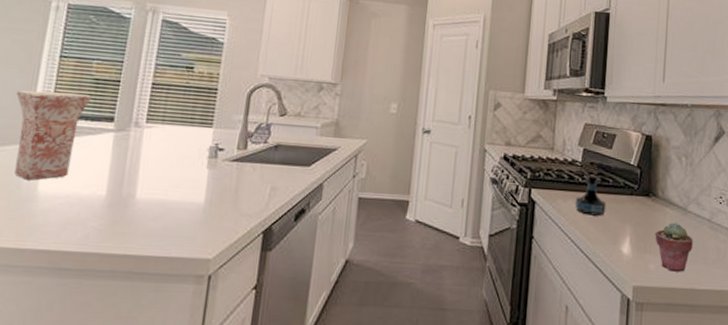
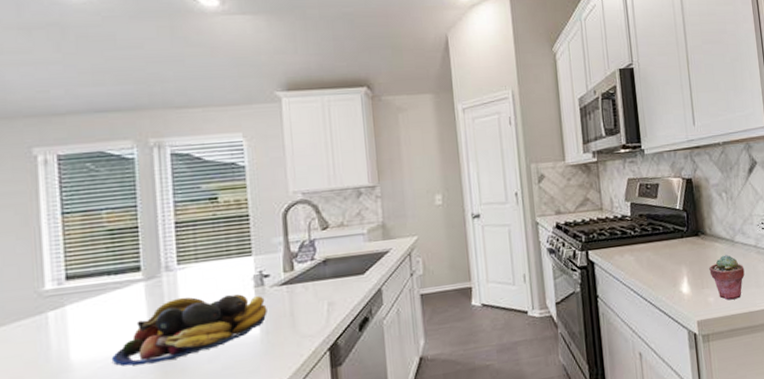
vase: present [14,90,93,181] -> none [19,248,110,352]
fruit bowl: none [71,153,216,211] -> present [111,294,267,367]
tequila bottle: present [574,174,607,216] -> none [631,225,661,265]

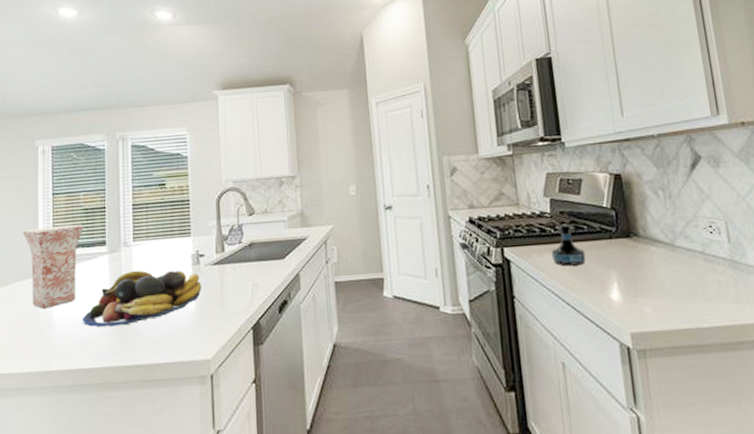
vase: none [19,248,110,352] -> present [22,224,85,309]
tequila bottle: none [631,225,661,265] -> present [551,223,586,266]
potted succulent: present [709,255,745,300] -> none [644,260,690,313]

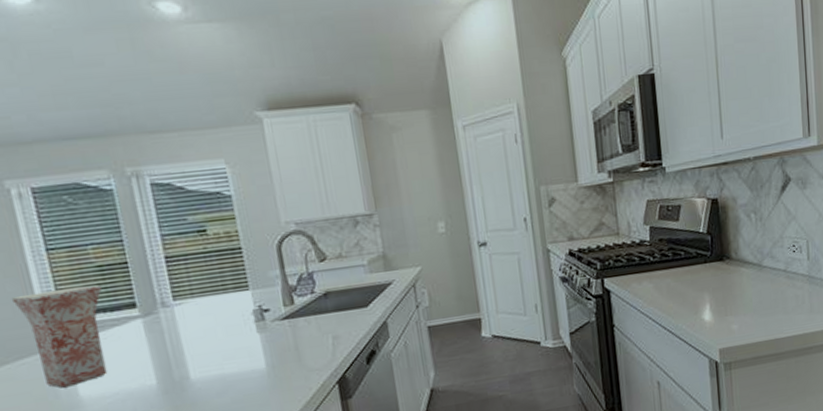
fruit bowl: present [82,270,202,328] -> none [119,329,272,402]
tequila bottle: present [551,223,586,266] -> none [649,251,682,292]

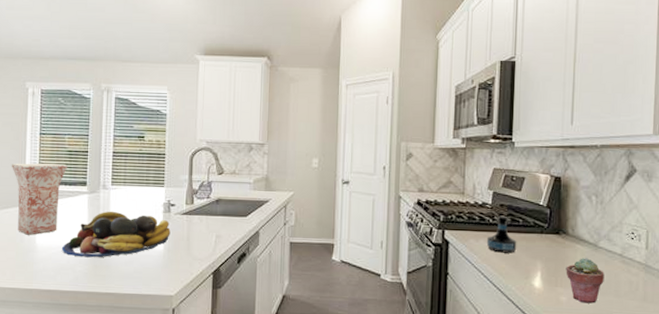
fruit bowl: none [119,329,272,402] -> present [61,211,171,258]
tequila bottle: none [649,251,682,292] -> present [486,215,517,253]
potted succulent: none [733,280,772,328] -> present [566,258,604,304]

